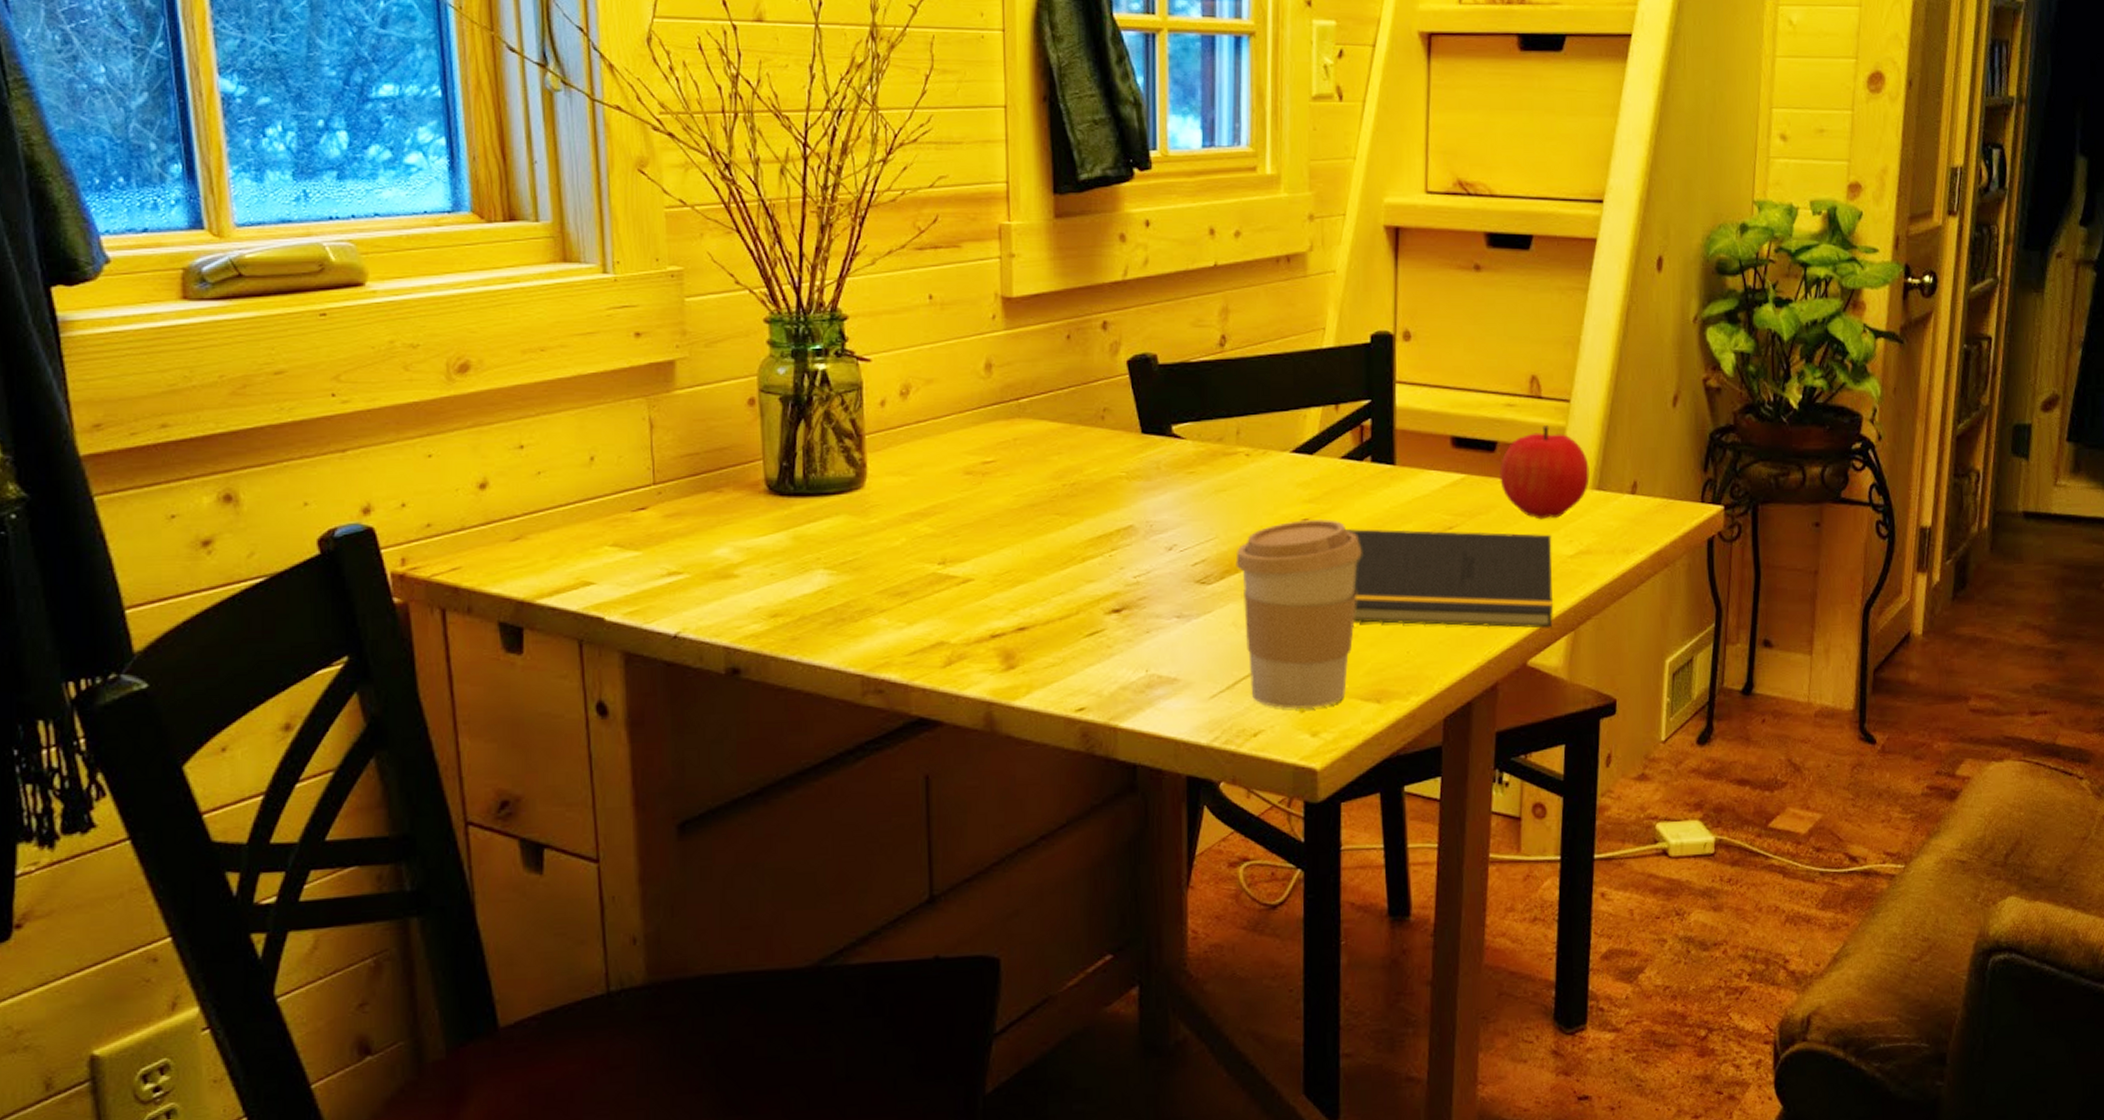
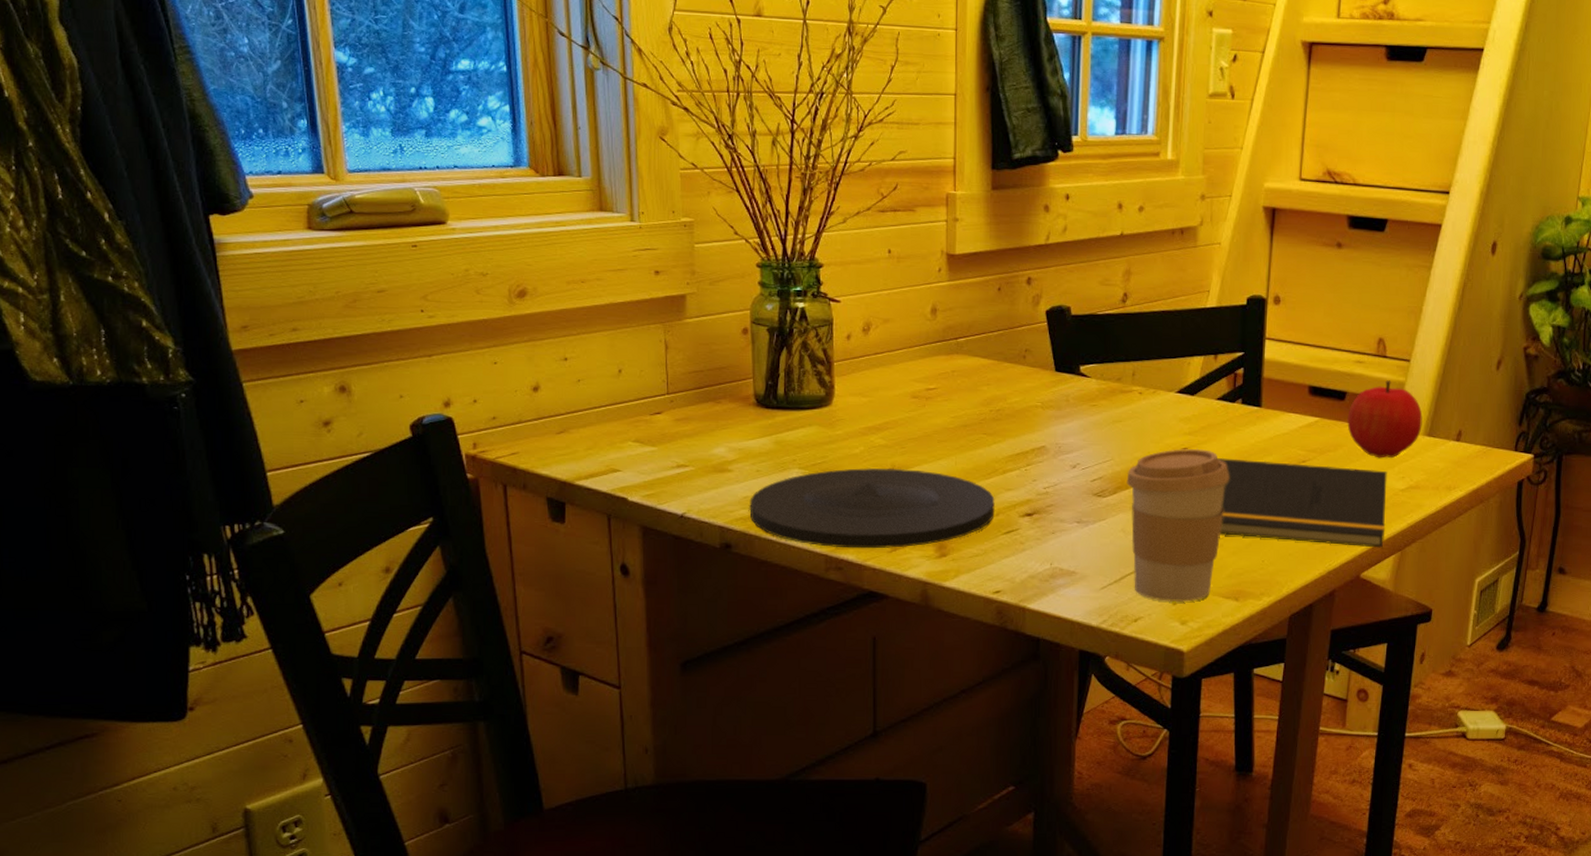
plate: none [762,561,1074,666] -> present [749,467,995,549]

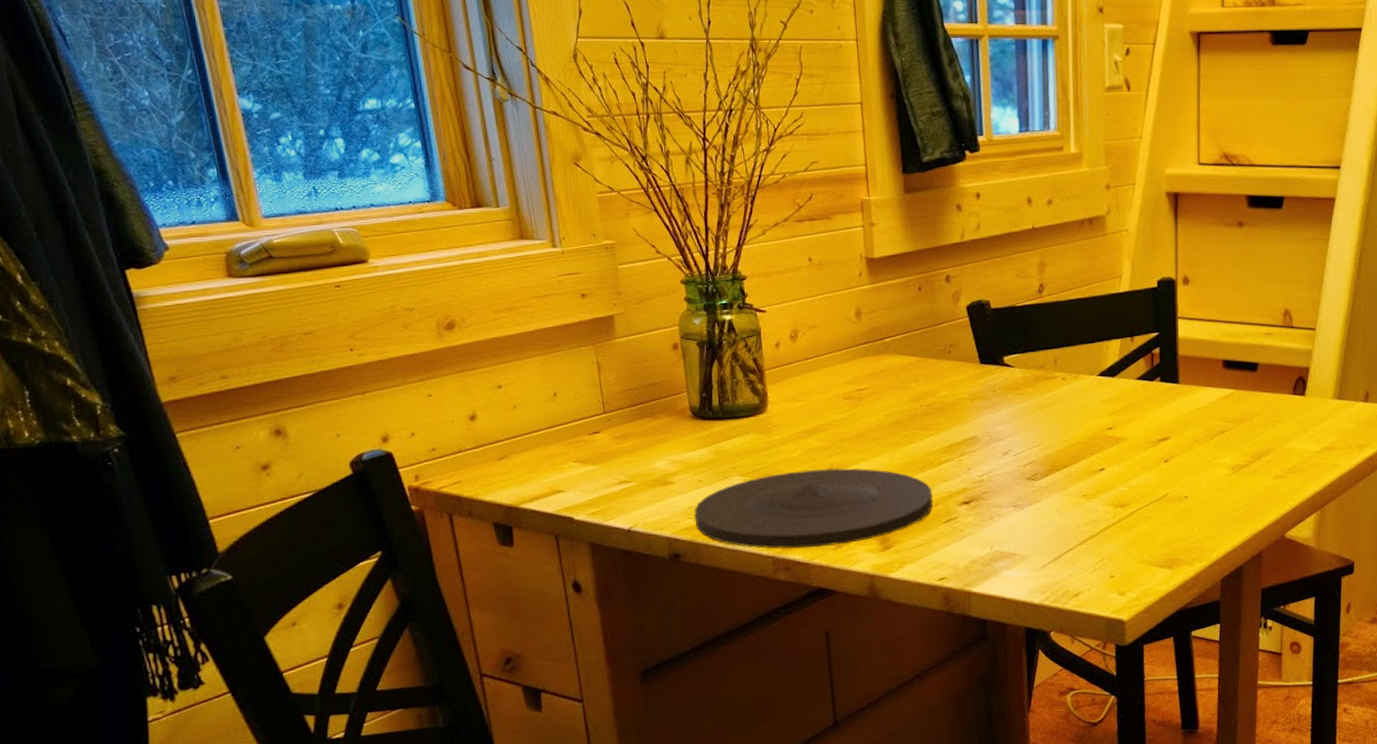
coffee cup: present [1126,448,1230,603] -> none [1057,427,1155,576]
notepad: present [1217,457,1387,548] -> none [1141,434,1305,509]
fruit: present [1347,380,1423,458] -> none [1261,349,1332,424]

